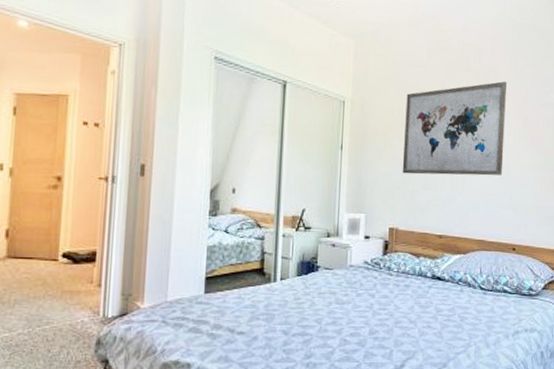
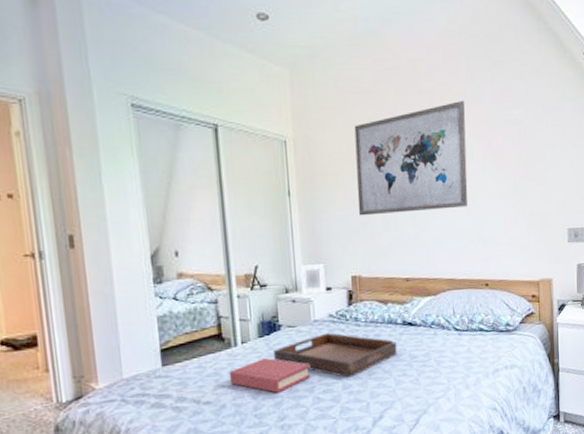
hardback book: none [264,295,341,331] -> present [229,357,311,393]
serving tray: none [309,278,424,324] -> present [274,332,397,378]

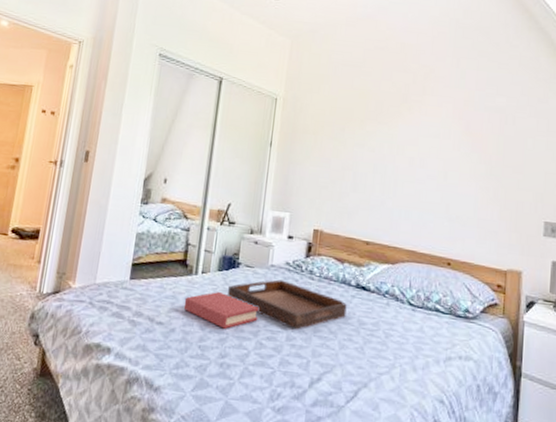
wall art: present [354,100,468,216] -> none [330,82,448,182]

